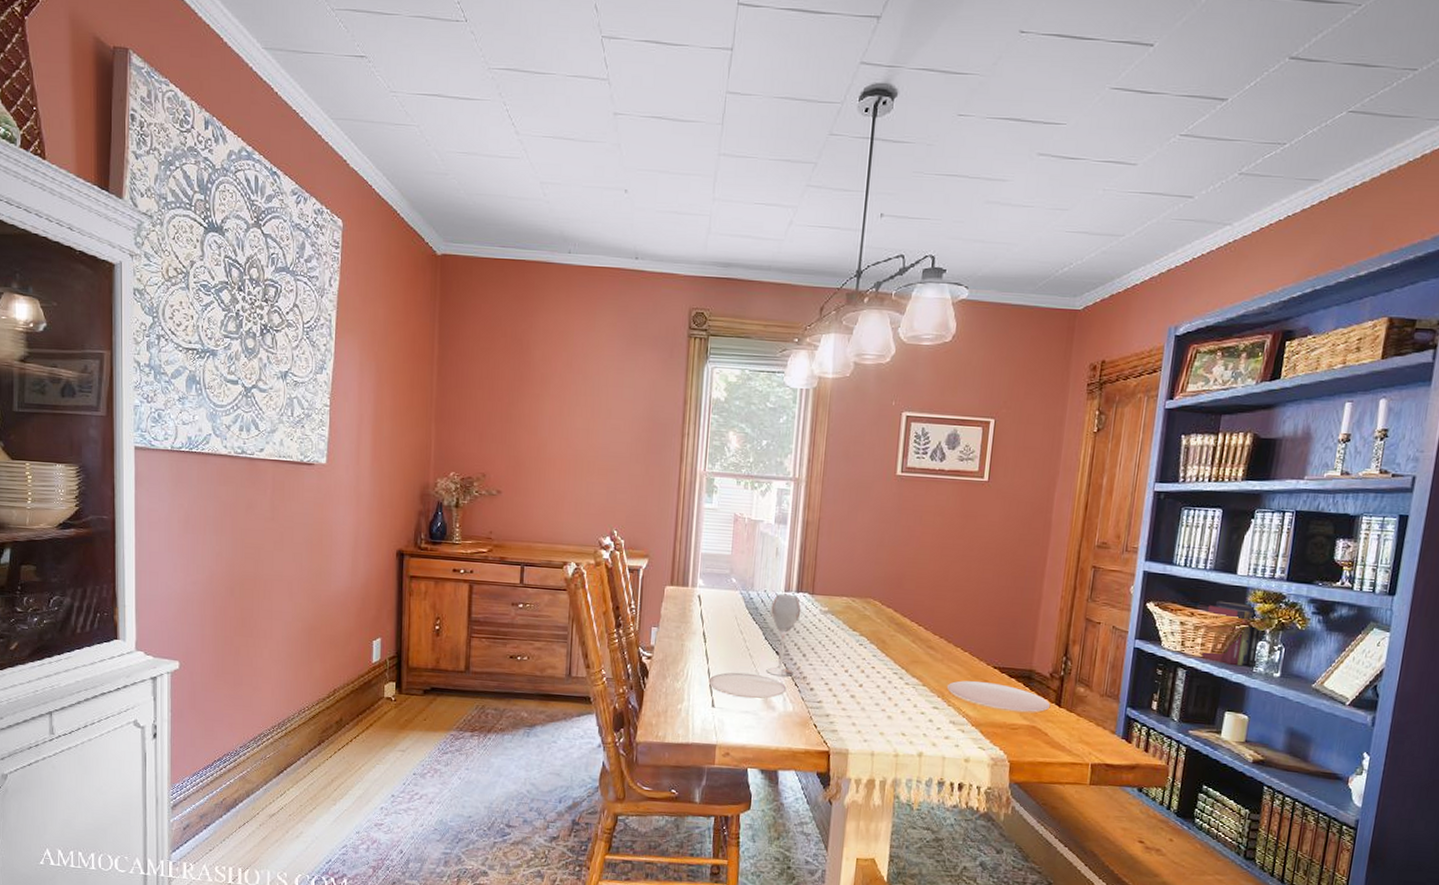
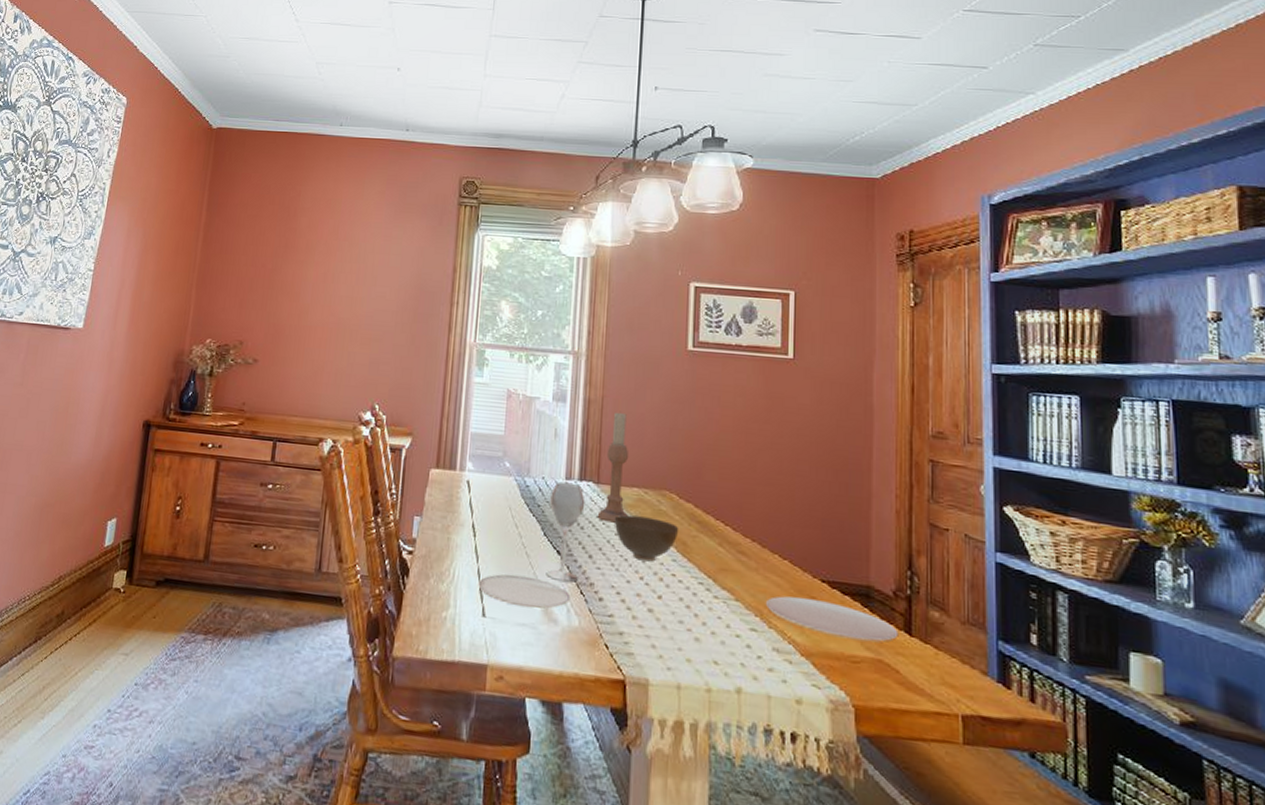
candlestick: none [811,532,841,627] -> present [597,412,629,523]
bowl: none [825,620,879,658] -> present [614,515,678,562]
books: present [1202,600,1263,668] -> none [1083,506,1162,595]

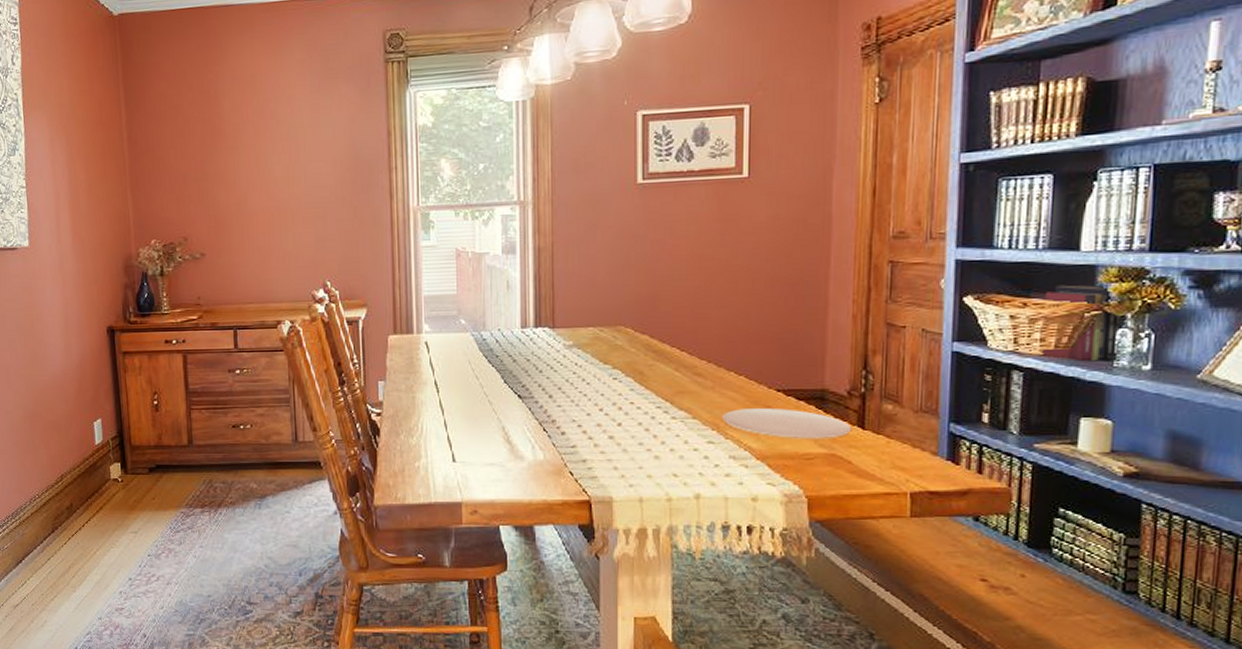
plate: present [478,573,571,609] -> none [446,421,534,449]
wineglass: present [546,481,585,583] -> none [508,330,542,423]
candlestick: present [597,412,629,523] -> none [554,256,585,363]
bowl: present [614,515,678,562] -> none [571,353,634,394]
books: none [1083,506,1162,595] -> present [1042,284,1123,362]

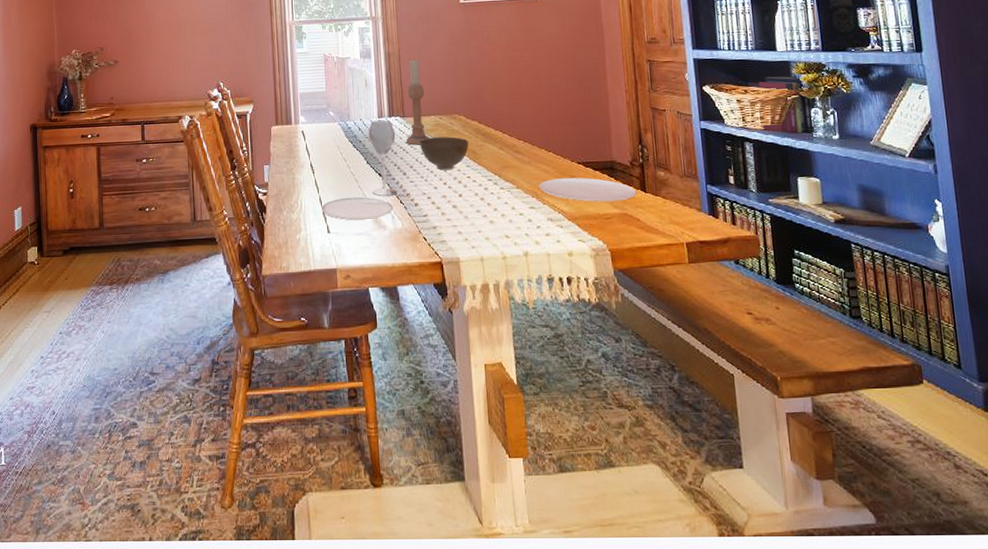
plate: none [446,421,534,449] -> present [321,196,394,221]
wineglass: none [508,330,542,423] -> present [368,120,397,197]
candlestick: none [554,256,585,363] -> present [406,59,429,146]
bowl: none [571,353,634,394] -> present [419,136,468,170]

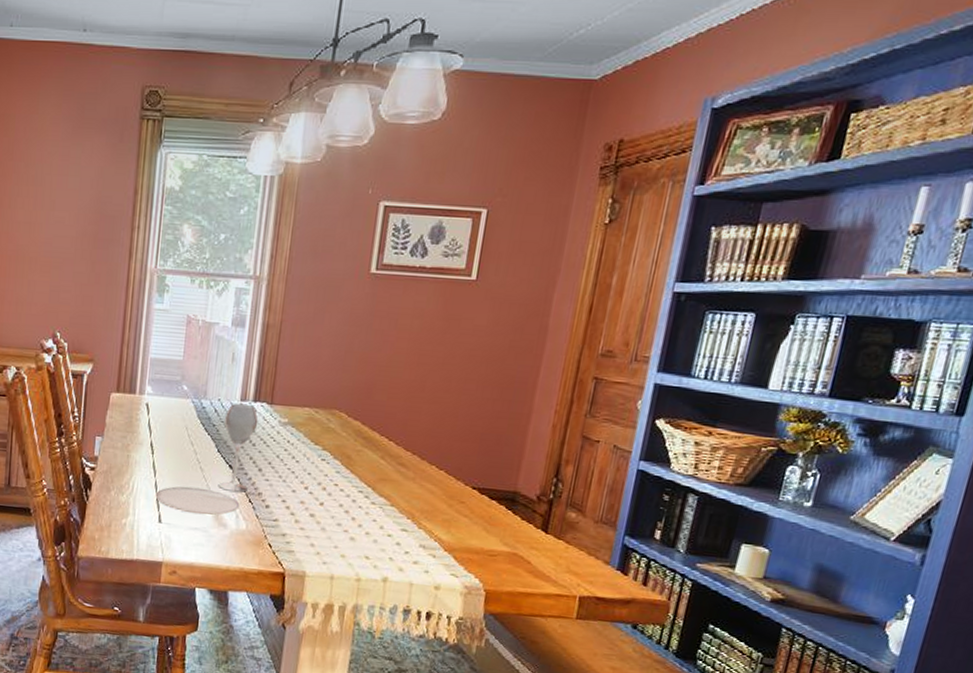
candlestick: present [406,59,429,146] -> none [268,336,304,440]
bowl: present [419,136,468,170] -> none [284,432,344,474]
plate: present [538,177,637,203] -> none [417,501,536,540]
books: present [759,75,817,134] -> none [718,418,795,496]

